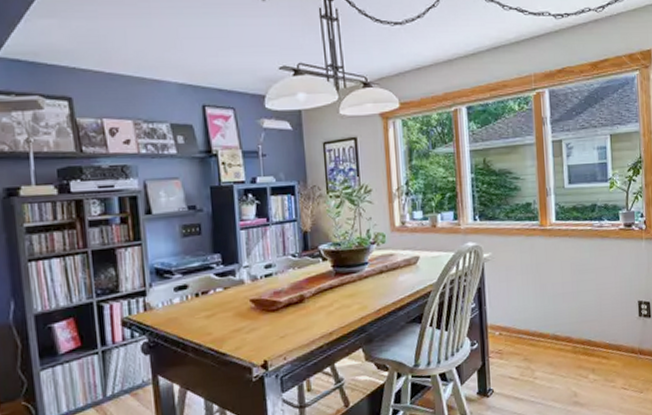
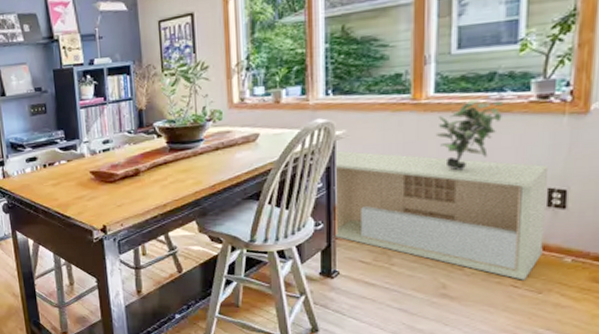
storage bench: none [485,272,640,383] -> present [333,150,547,280]
potted plant: none [559,226,604,288] -> present [435,99,504,171]

